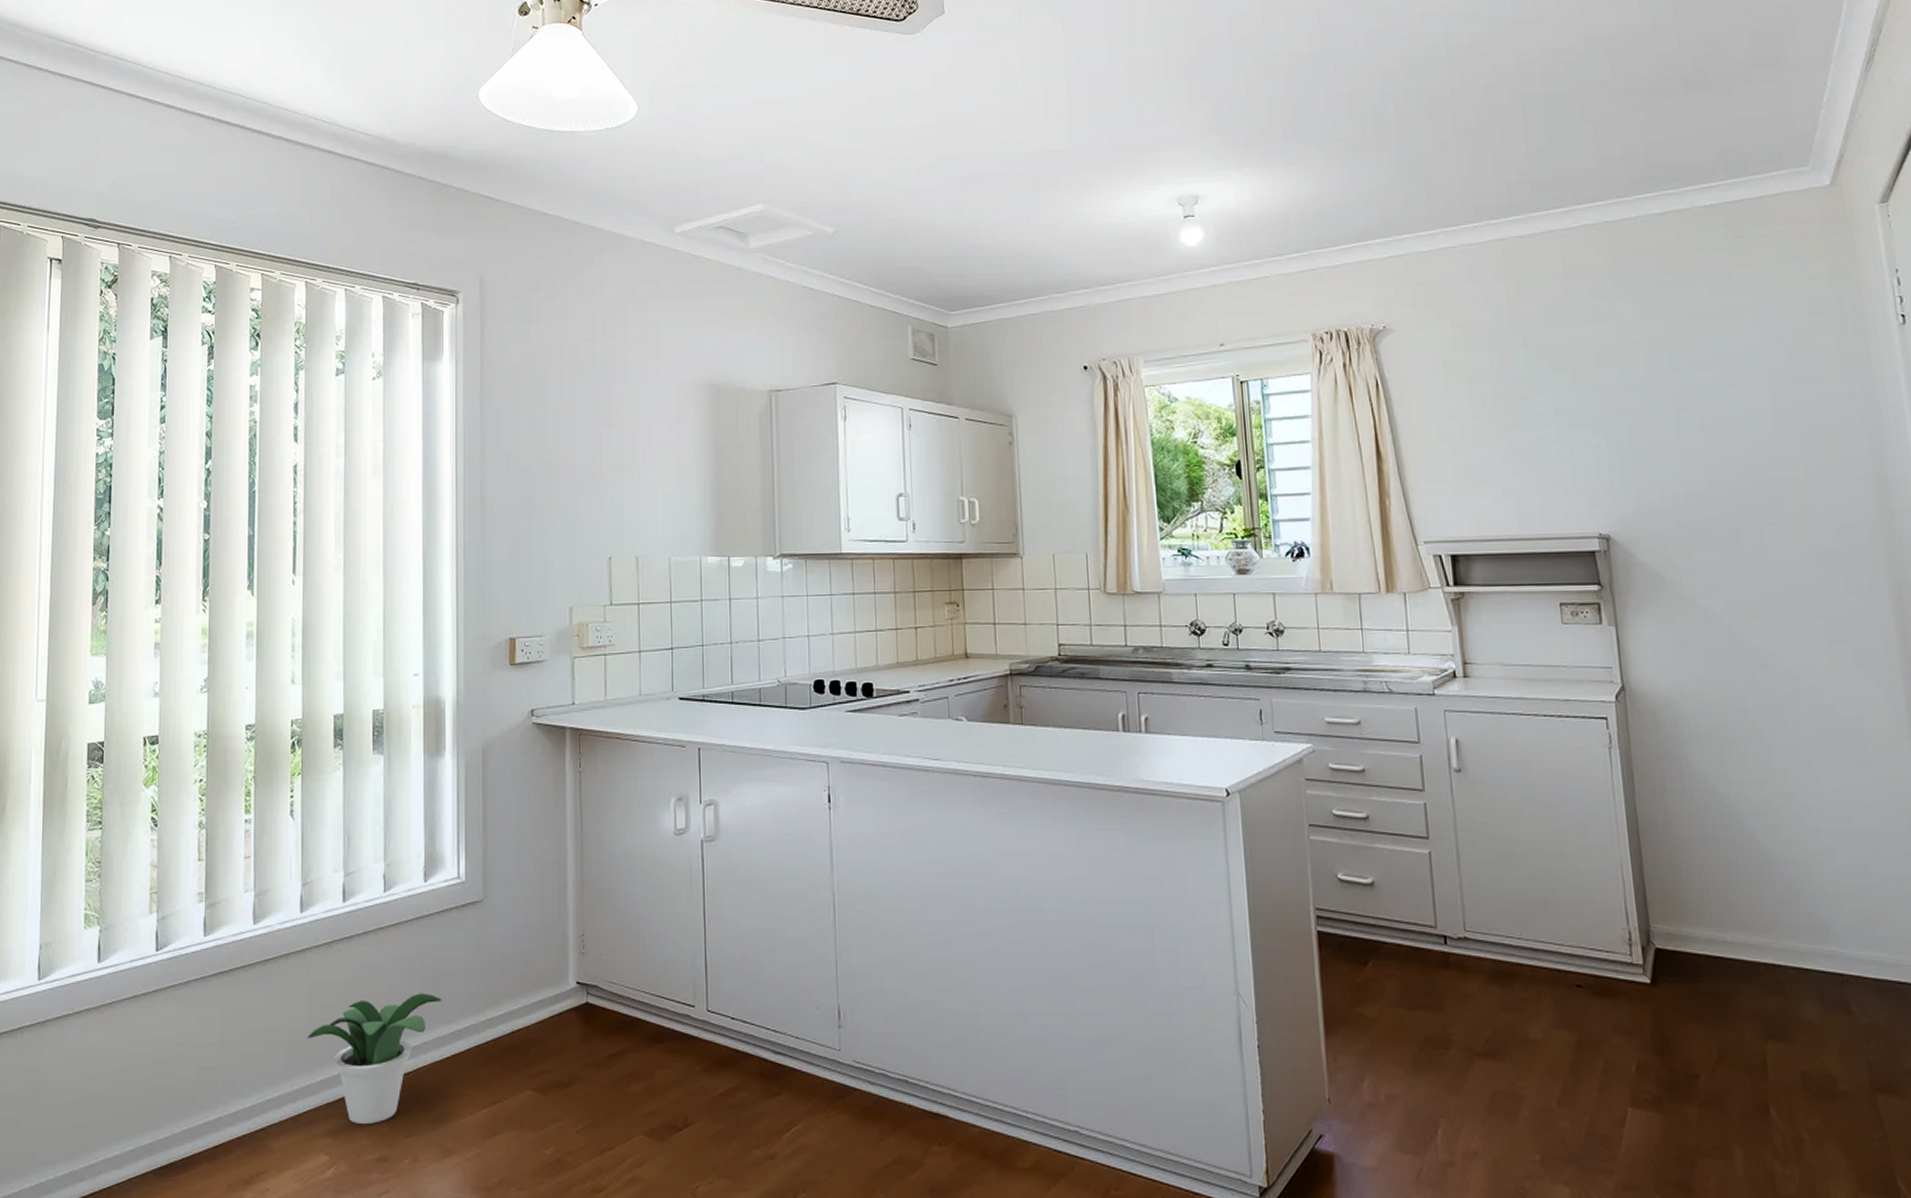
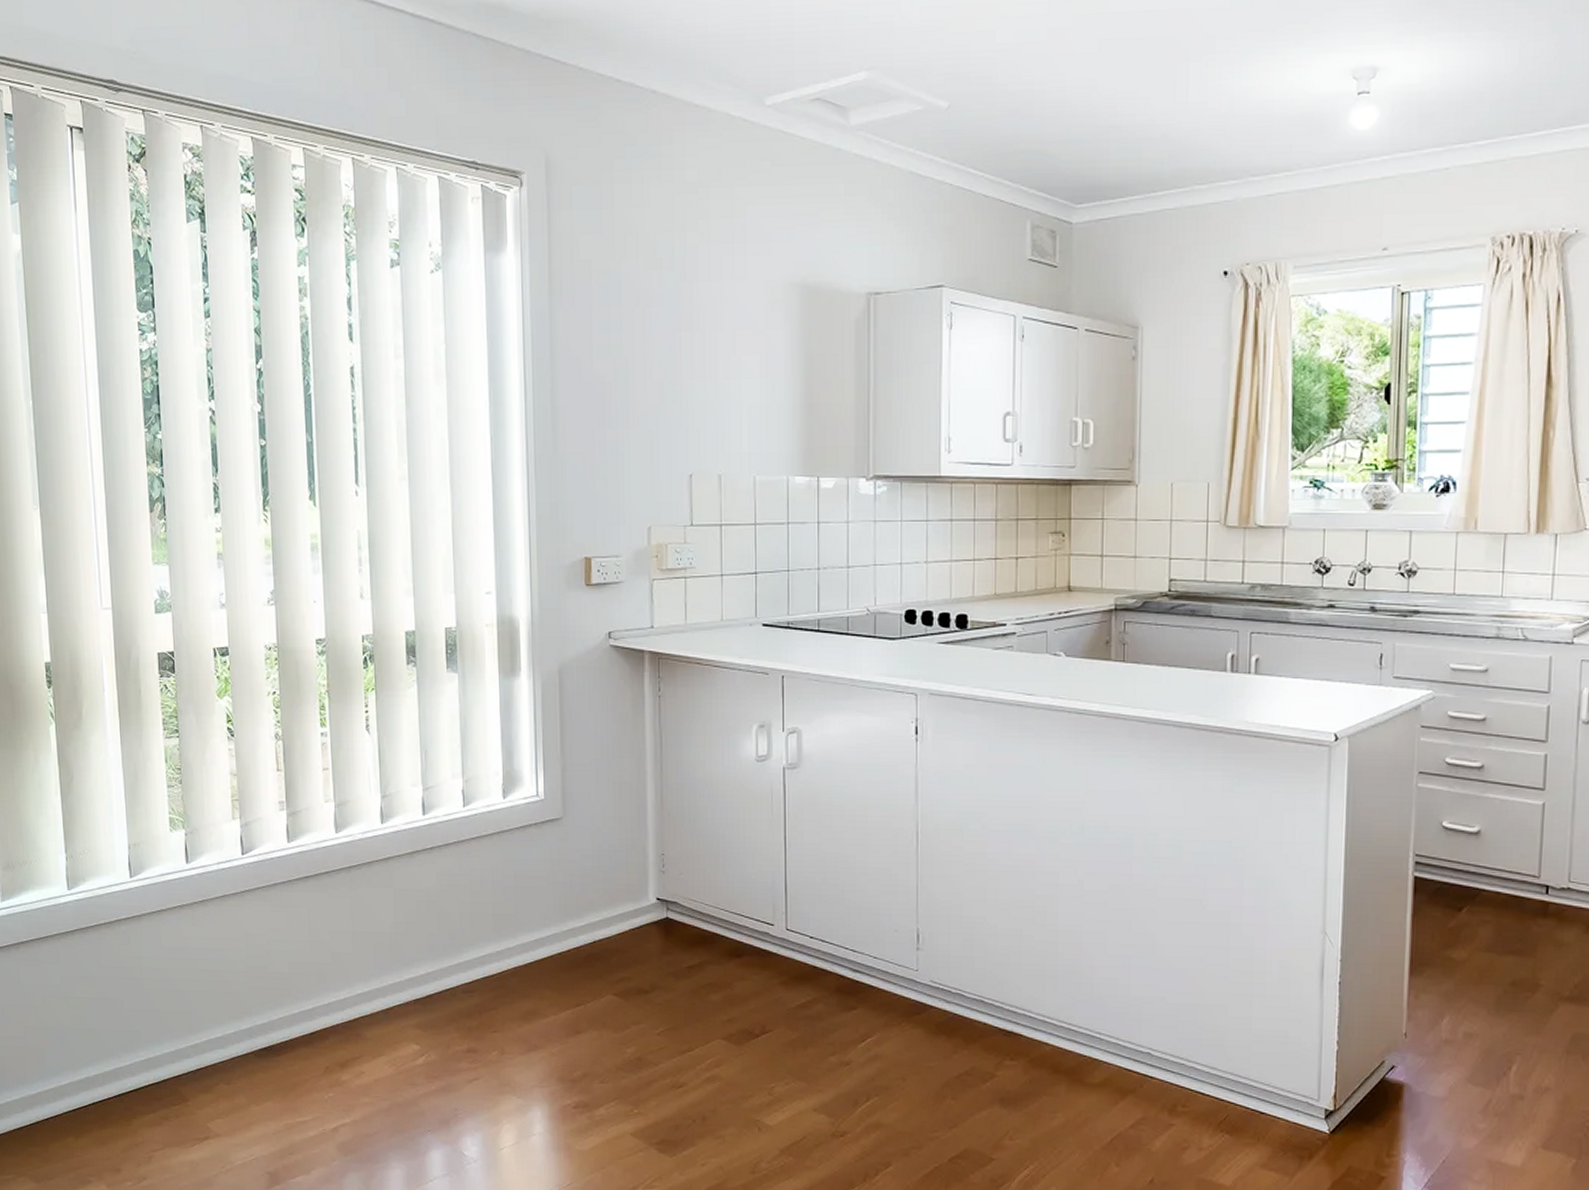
potted plant: present [307,993,442,1124] -> none [394,902,524,1019]

